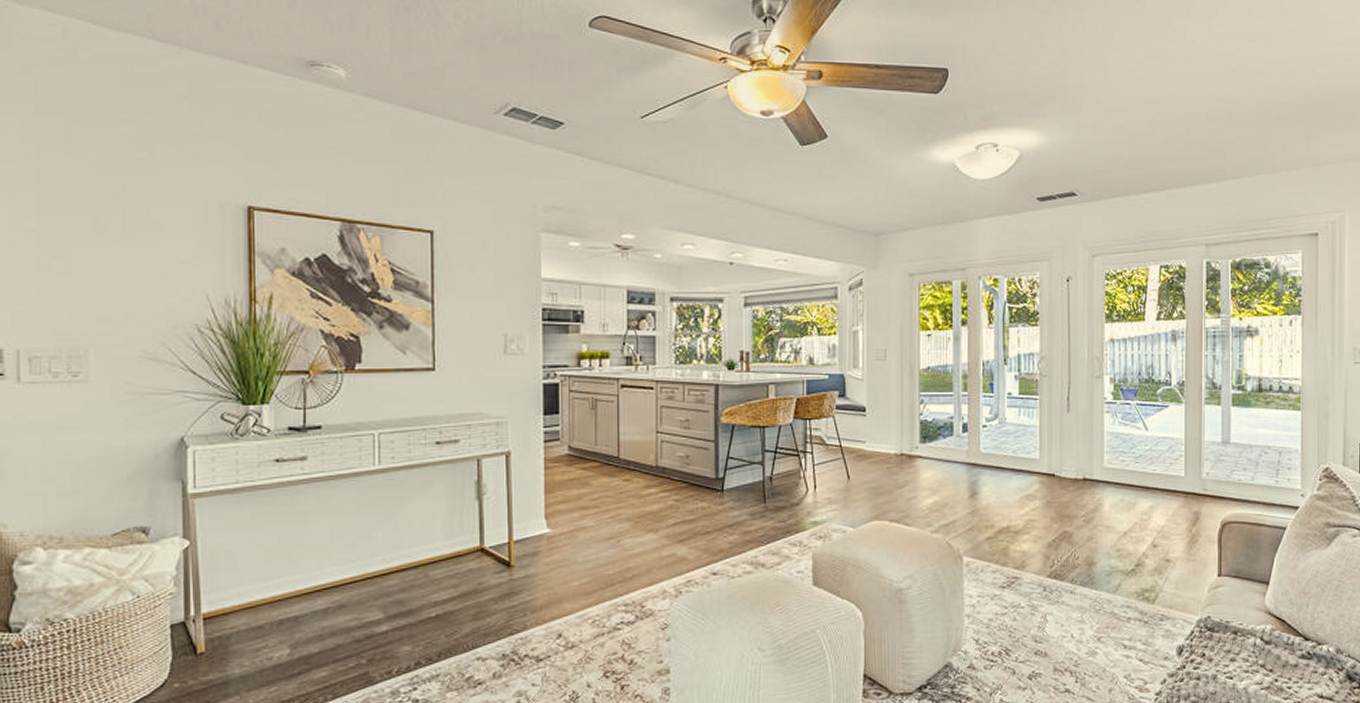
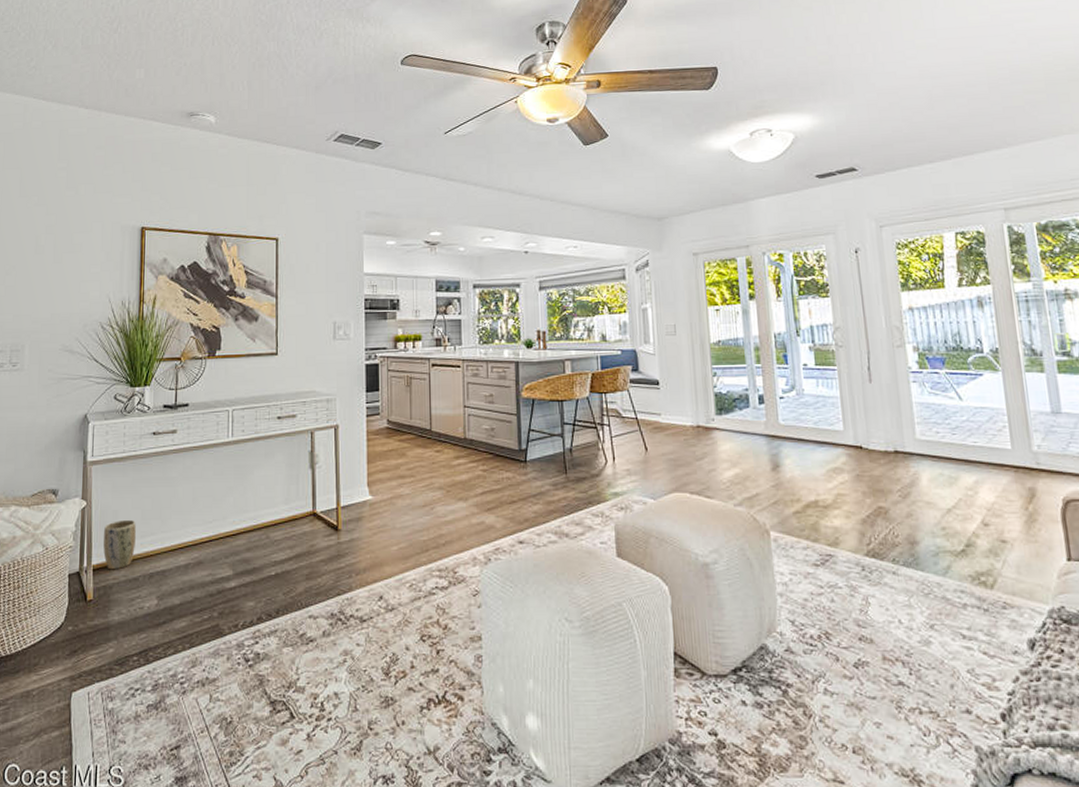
plant pot: none [216,560,258,618] -> present [103,519,136,570]

